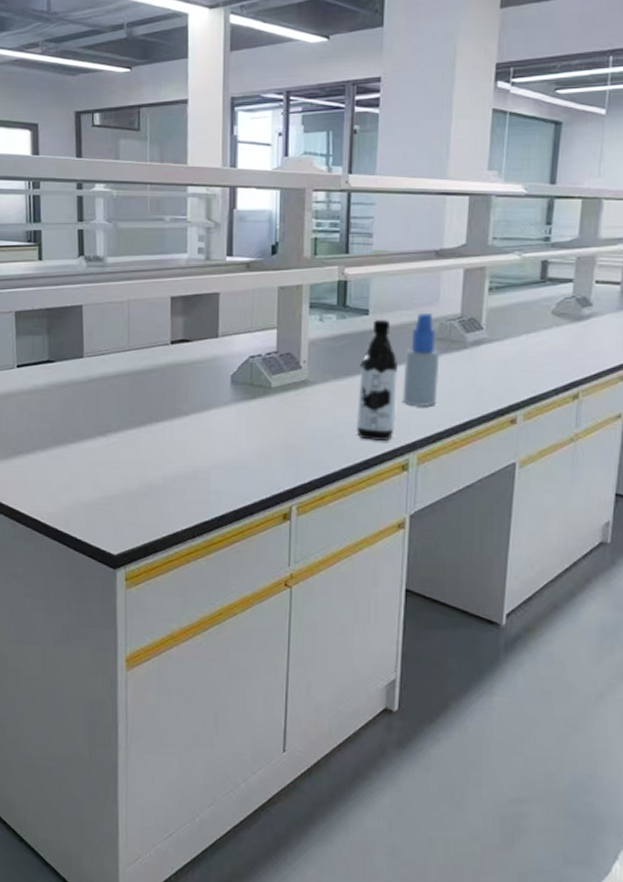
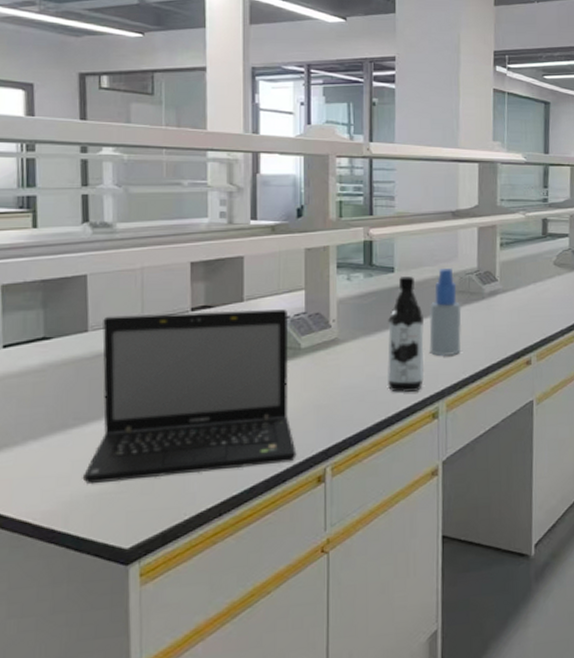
laptop: none [79,344,264,497] -> present [82,309,297,485]

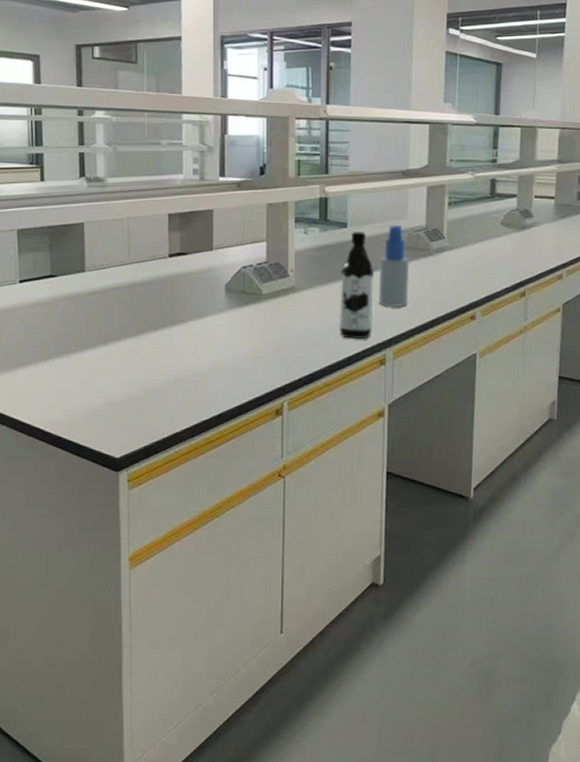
laptop: present [82,309,297,485] -> none [82,257,258,402]

